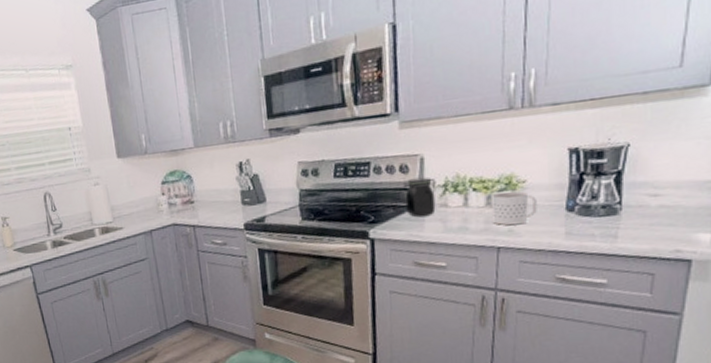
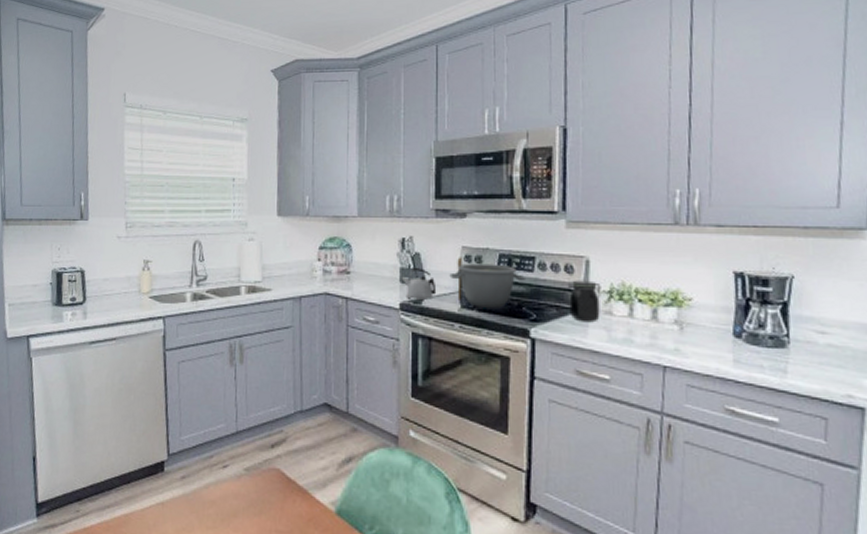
kettle: none [242,187,278,219] -> present [401,267,437,301]
cooking pot: none [288,172,363,219] -> present [449,257,527,310]
mug: present [491,191,537,226] -> none [657,307,704,345]

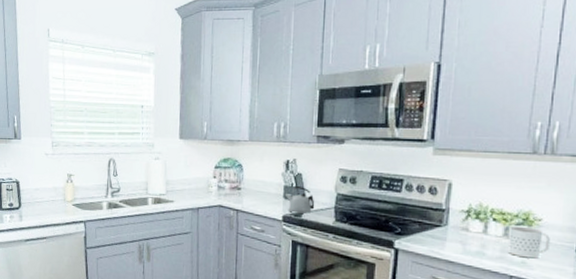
cooking pot: present [449,257,527,310] -> none [327,178,395,224]
jar: present [567,280,601,323] -> none [430,200,460,237]
mug: none [657,307,704,345] -> present [507,225,550,259]

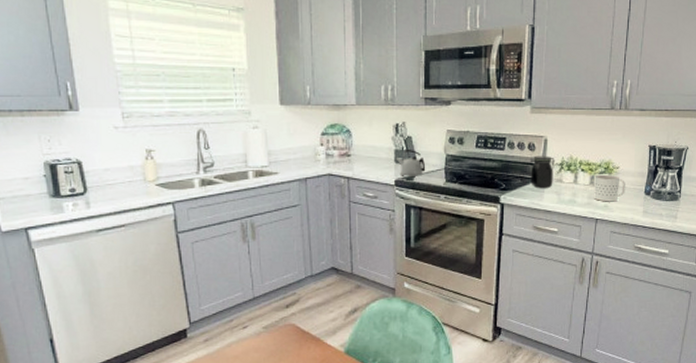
jar: none [430,200,460,237] -> present [529,155,555,189]

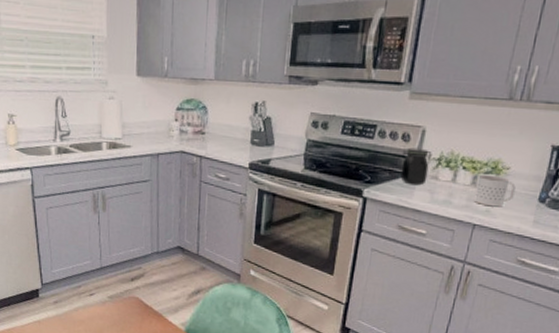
kettle: present [395,148,426,178] -> none [252,130,284,162]

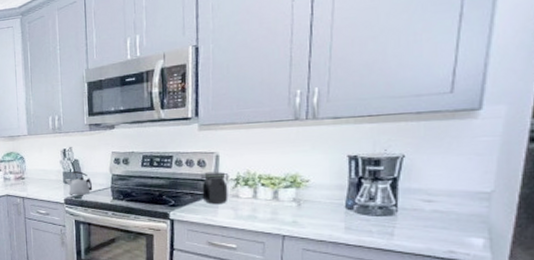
kettle: none [252,130,284,162] -> present [64,170,93,196]
mug: present [473,174,516,207] -> none [277,188,319,218]

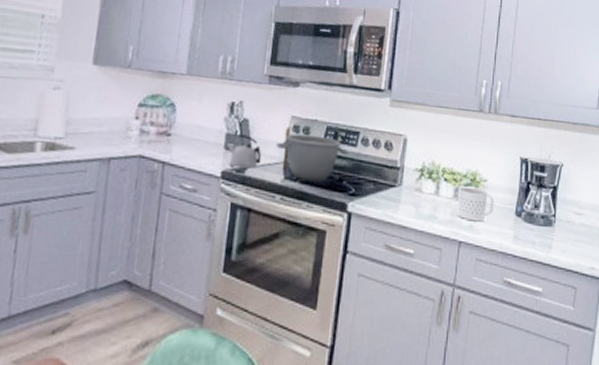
cooking pot: none [102,160,166,200] -> present [276,126,350,183]
jar: present [200,171,229,205] -> none [385,157,415,199]
mug: none [277,188,319,218] -> present [456,186,494,222]

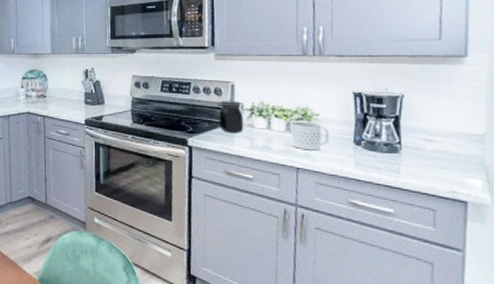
kettle: present [226,133,262,170] -> none [85,91,114,118]
cooking pot: present [276,126,350,183] -> none [123,83,184,124]
jar: none [385,157,415,199] -> present [217,100,245,134]

